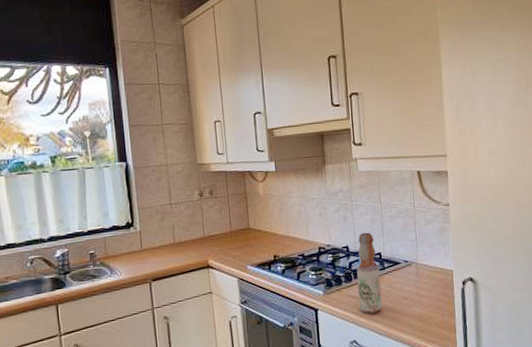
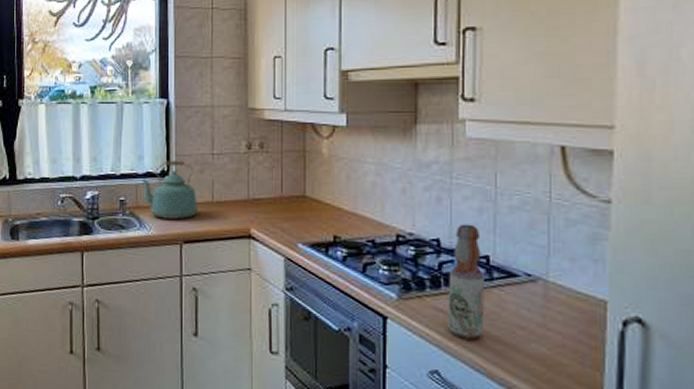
kettle: none [109,212,163,264] -> present [141,160,199,220]

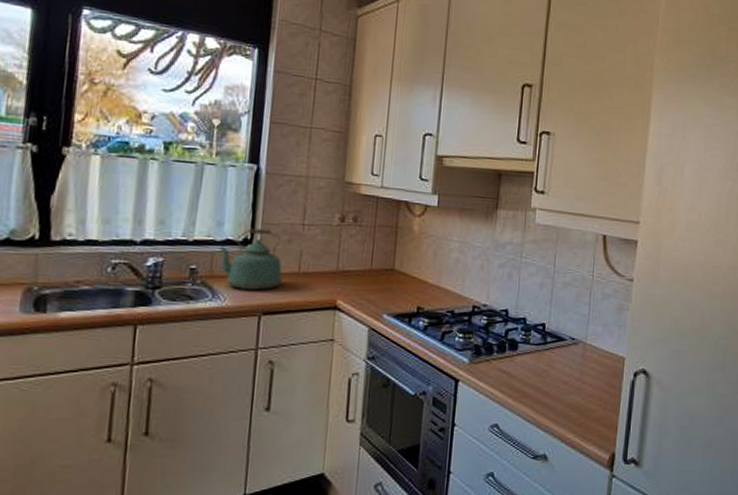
bottle: present [448,224,485,340] -> none [509,297,540,395]

